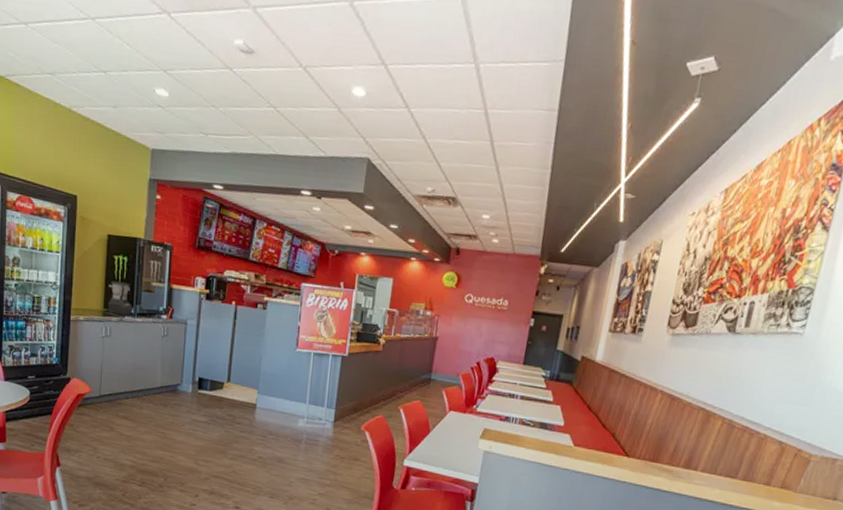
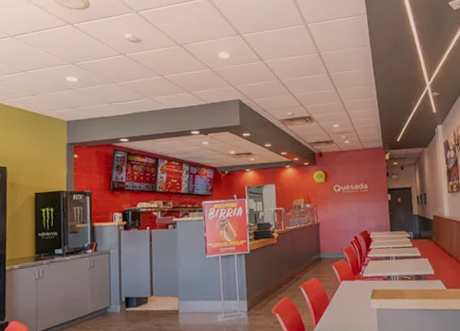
blender: present [107,280,133,316] -> none [38,229,62,258]

